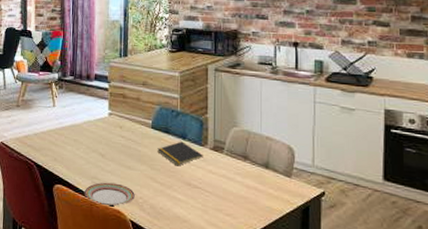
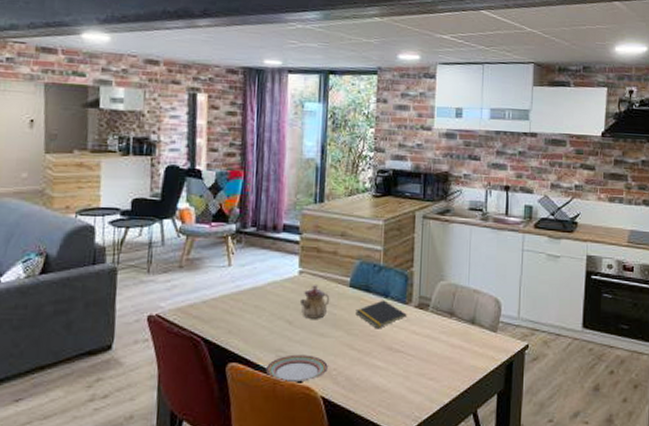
teapot: none [109,125,135,154] -> present [299,285,330,319]

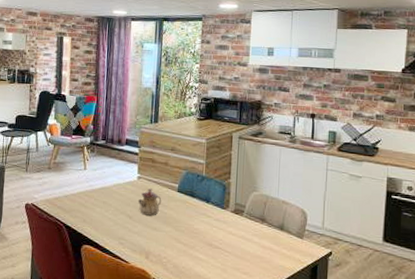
plate: present [265,354,328,383] -> none [110,243,159,266]
notepad: present [355,300,407,329] -> none [182,204,225,228]

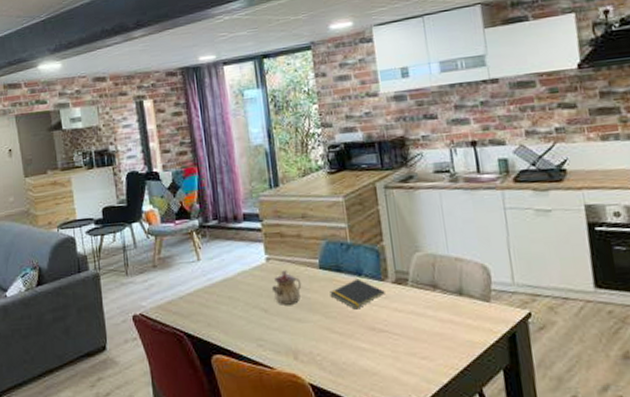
notepad: none [182,204,225,228] -> present [330,279,385,310]

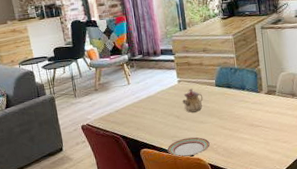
plate: none [249,341,311,371] -> present [167,137,210,157]
notepad: present [330,279,385,310] -> none [223,92,260,113]

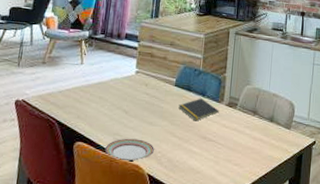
teapot: present [182,88,203,113] -> none [134,83,159,111]
notepad: none [223,92,260,113] -> present [178,98,219,121]

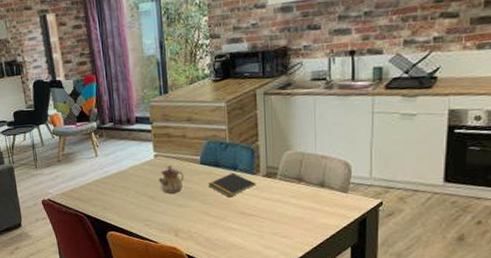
plate: present [104,138,154,162] -> none [137,222,189,245]
teapot: none [134,83,159,111] -> present [158,165,184,194]

